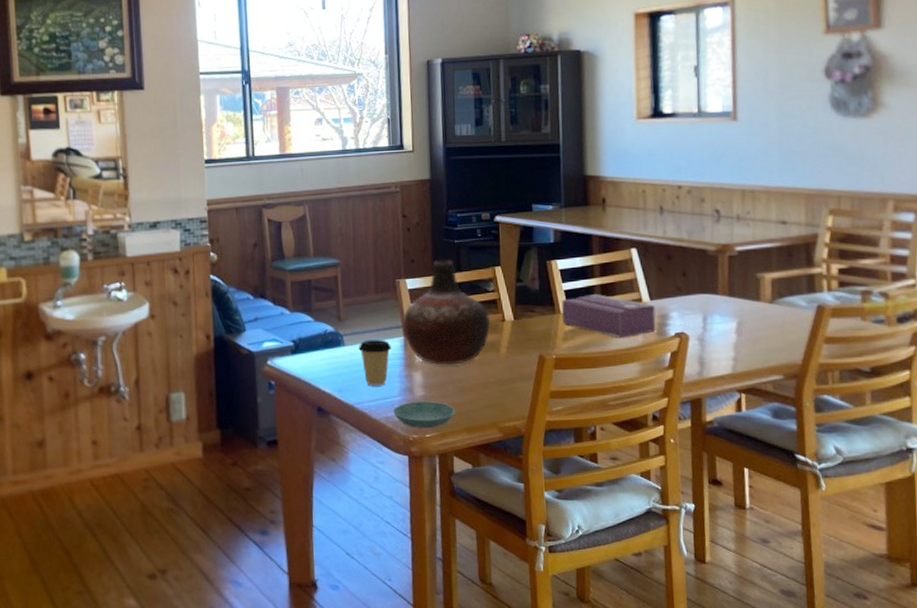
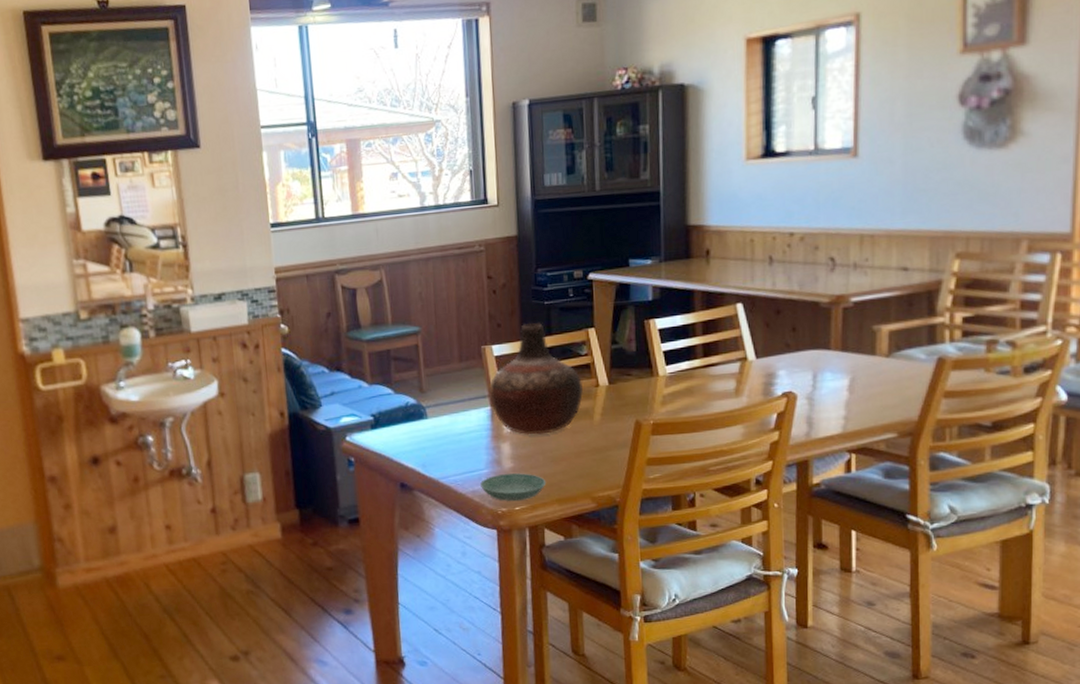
coffee cup: present [359,339,392,386] -> none [443,410,478,460]
tissue box: present [562,293,656,337] -> none [660,353,762,399]

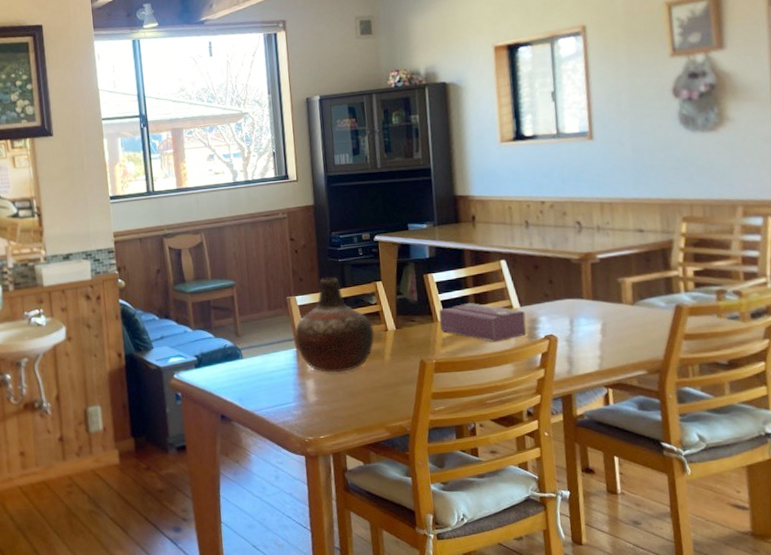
saucer: present [480,473,546,501] -> none [289,406,346,431]
tissue box: none [660,353,762,399] -> present [439,302,527,342]

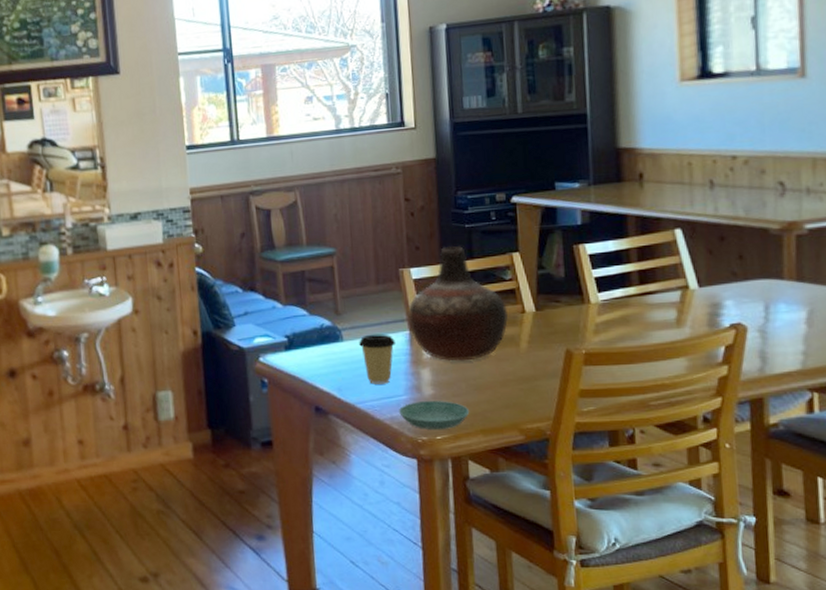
coffee cup: none [256,351,286,394] -> present [359,334,397,384]
saucer: none [289,406,346,431] -> present [399,401,470,429]
tissue box: present [439,302,527,342] -> none [592,280,707,330]

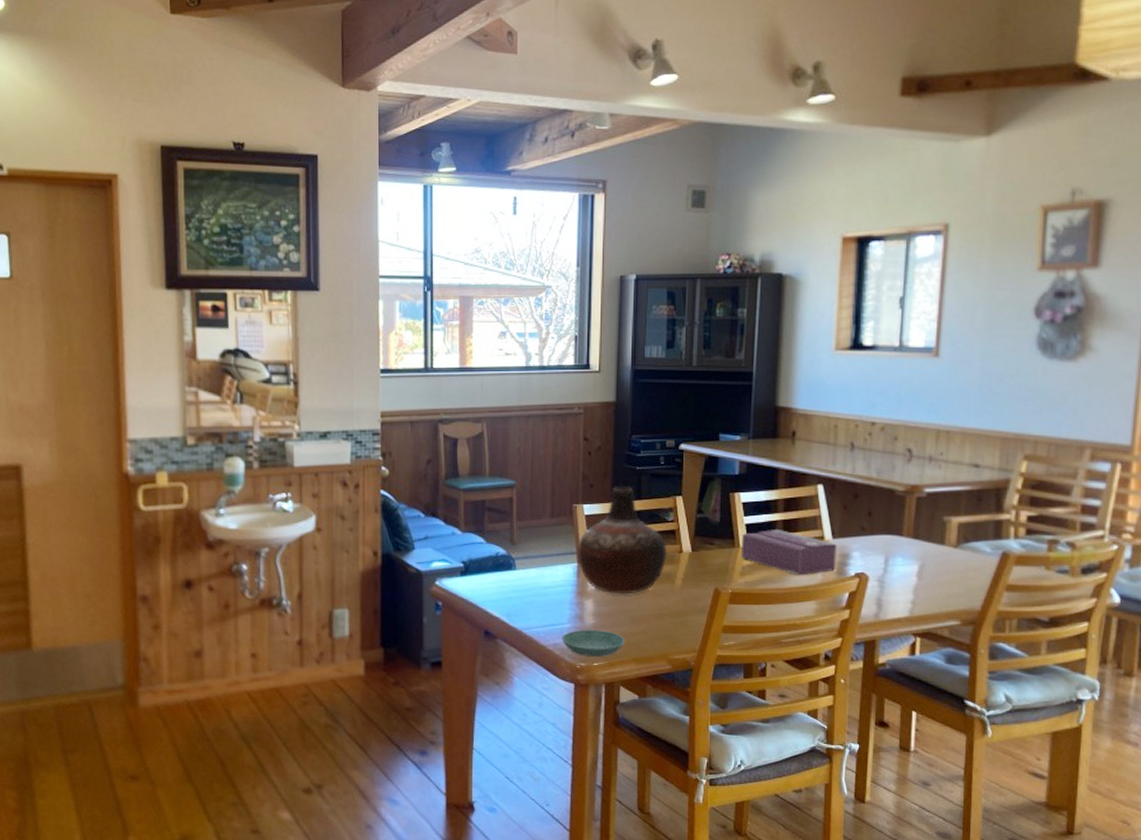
coffee cup: present [359,334,397,384] -> none [531,565,565,612]
tissue box: none [592,280,707,330] -> present [740,528,837,575]

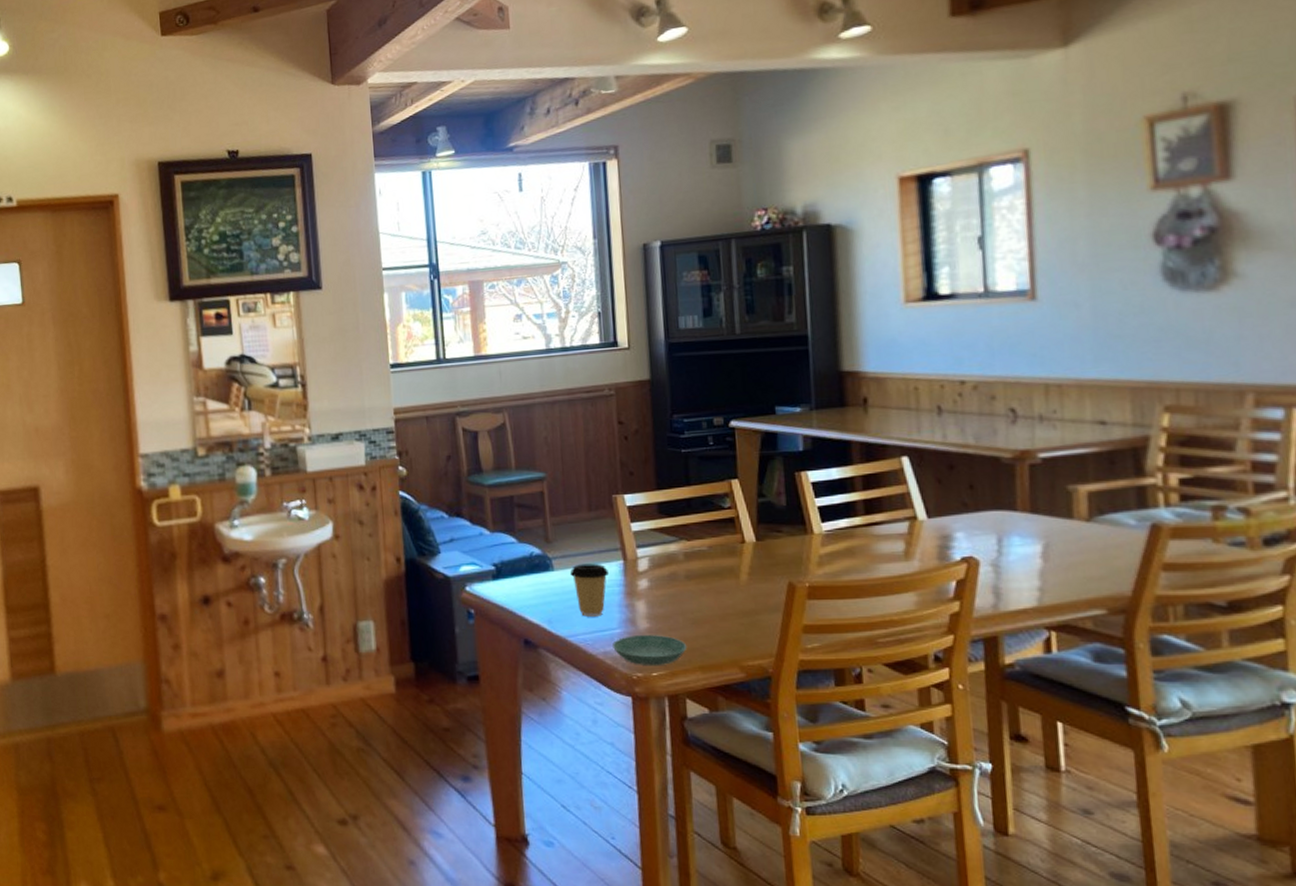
coffee cup: none [531,565,565,612] -> present [570,563,610,617]
vase: present [576,487,668,594] -> none [621,472,728,594]
tissue box: present [740,528,837,575] -> none [815,510,936,562]

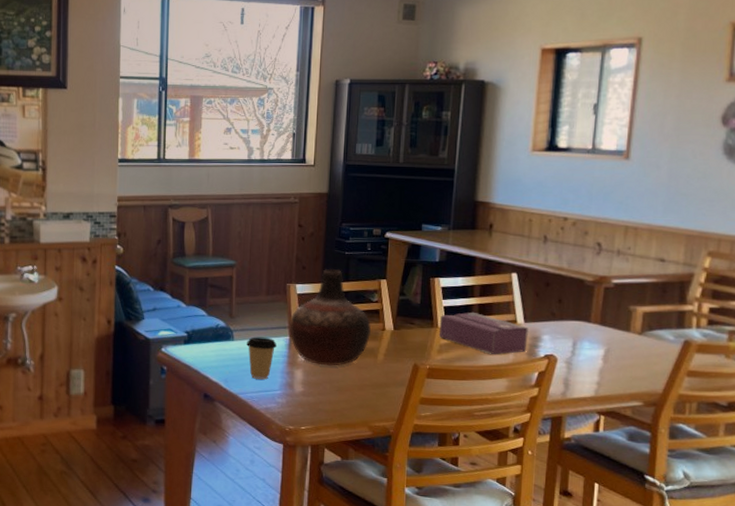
saucer: present [613,635,687,665] -> none [273,396,331,421]
vase: none [621,472,728,594] -> present [289,269,372,366]
tissue box: none [815,510,936,562] -> present [438,312,528,354]

